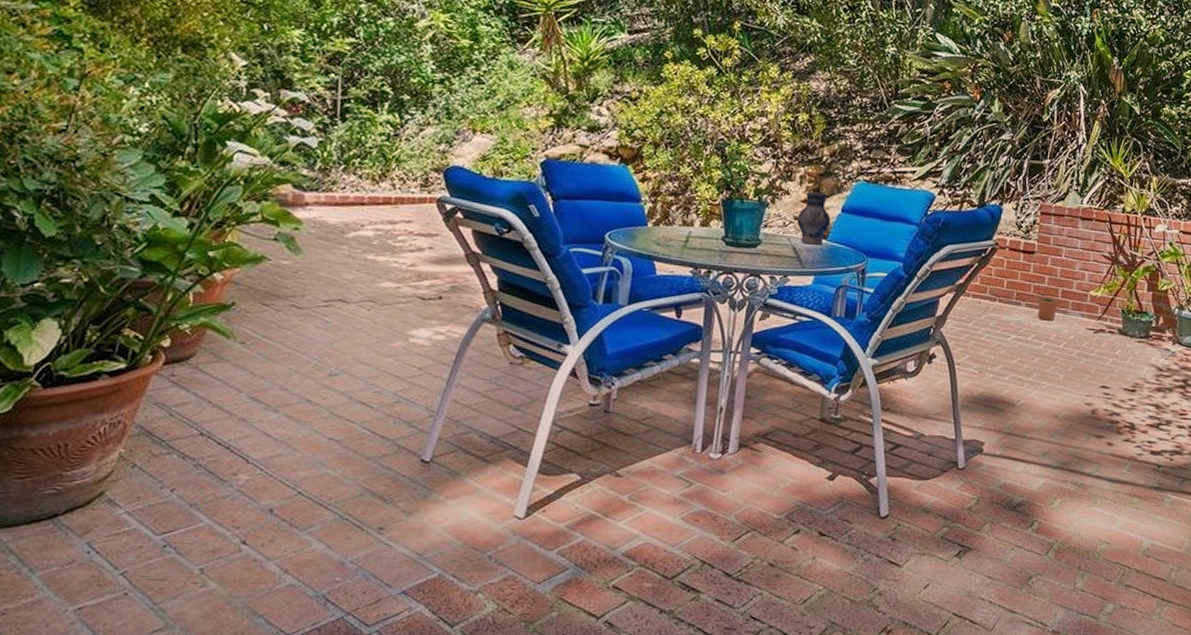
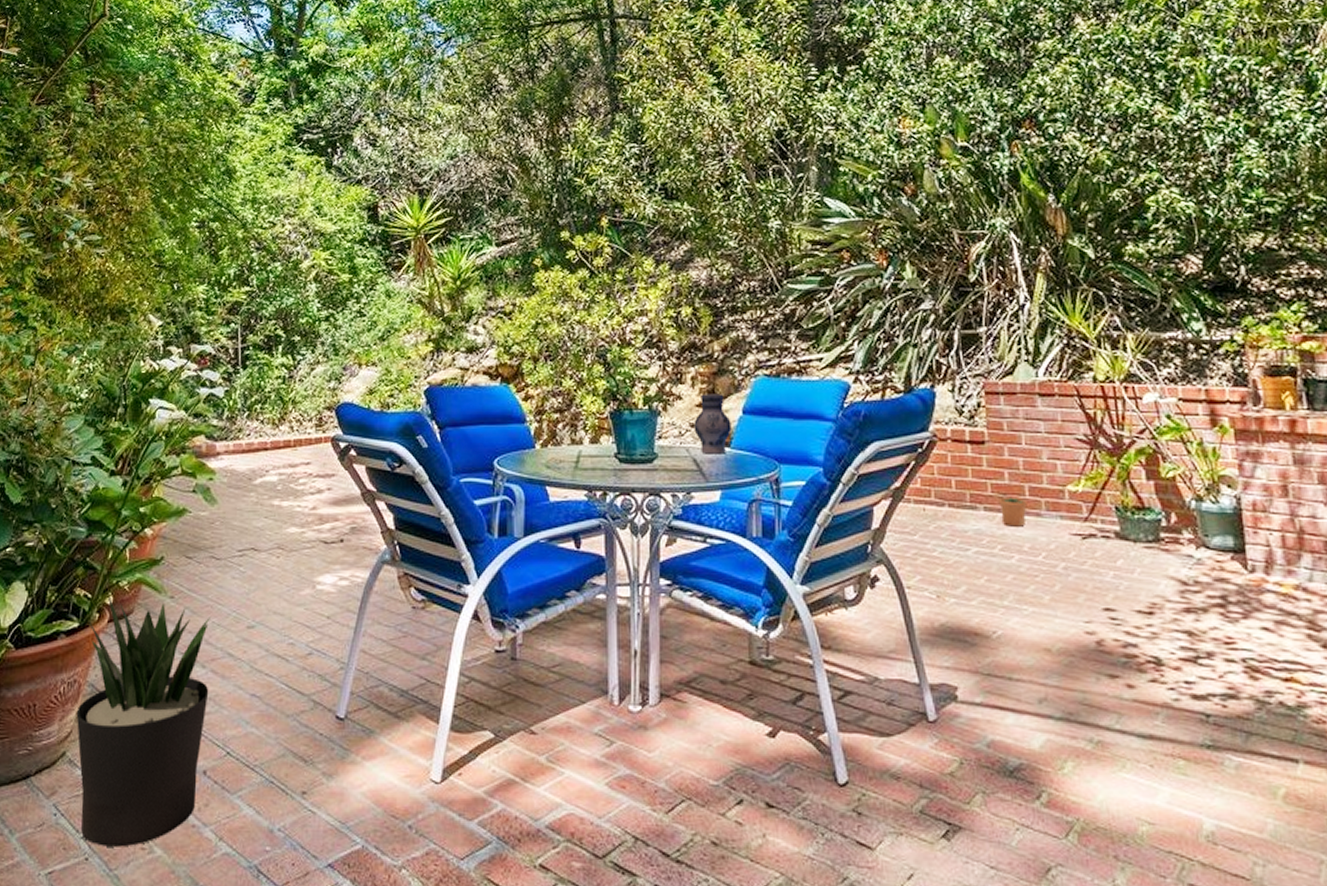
planter: none [119,339,287,582] -> present [76,596,210,847]

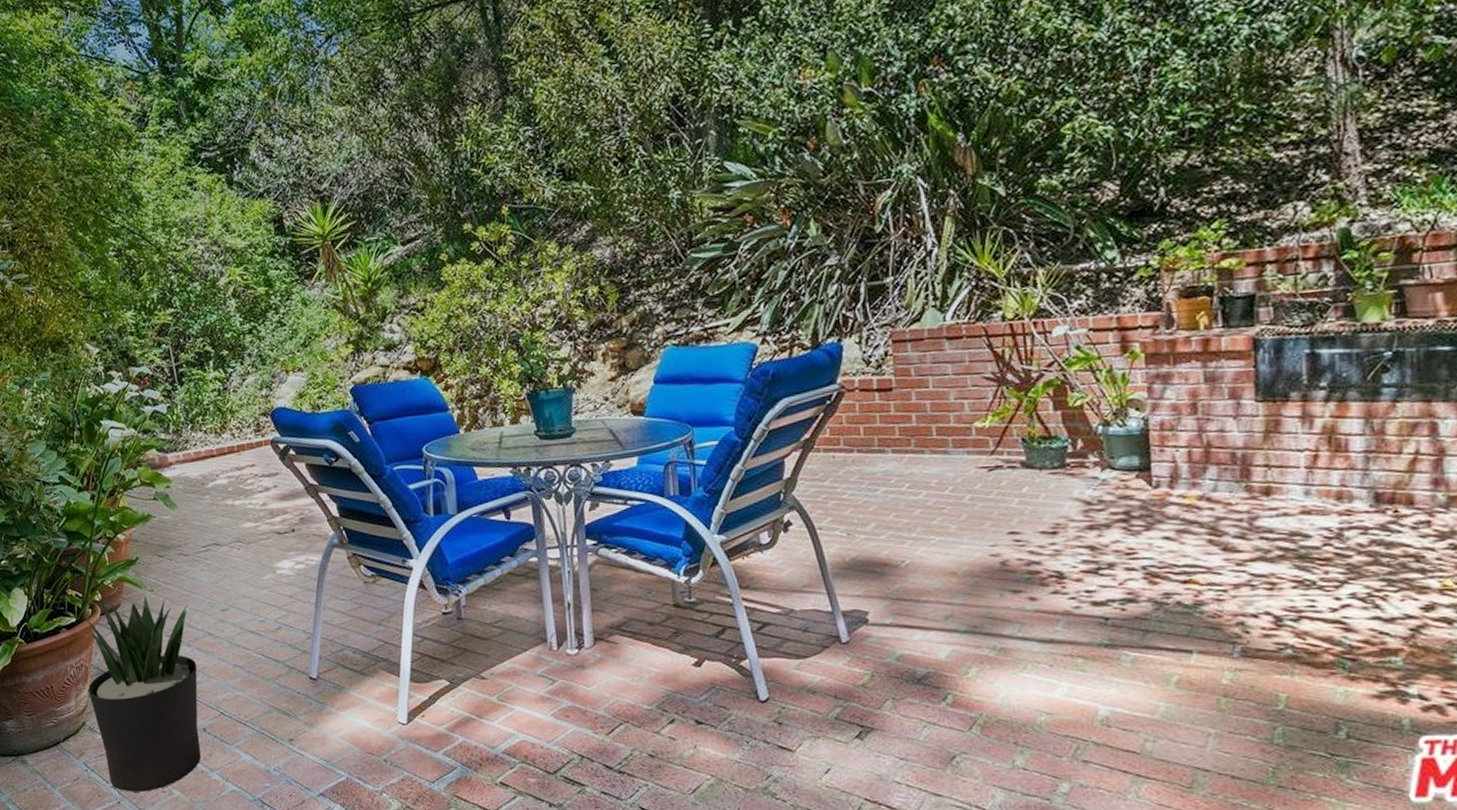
pitcher: present [694,394,732,454] -> none [607,366,645,425]
planter: present [998,497,1027,527] -> none [906,438,935,466]

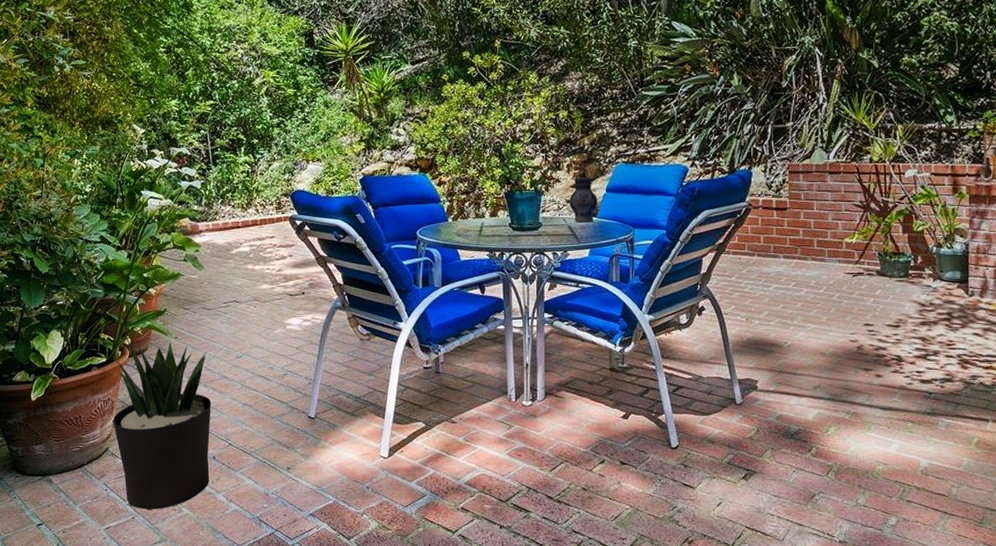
pitcher: none [607,366,645,425] -> present [569,177,598,223]

